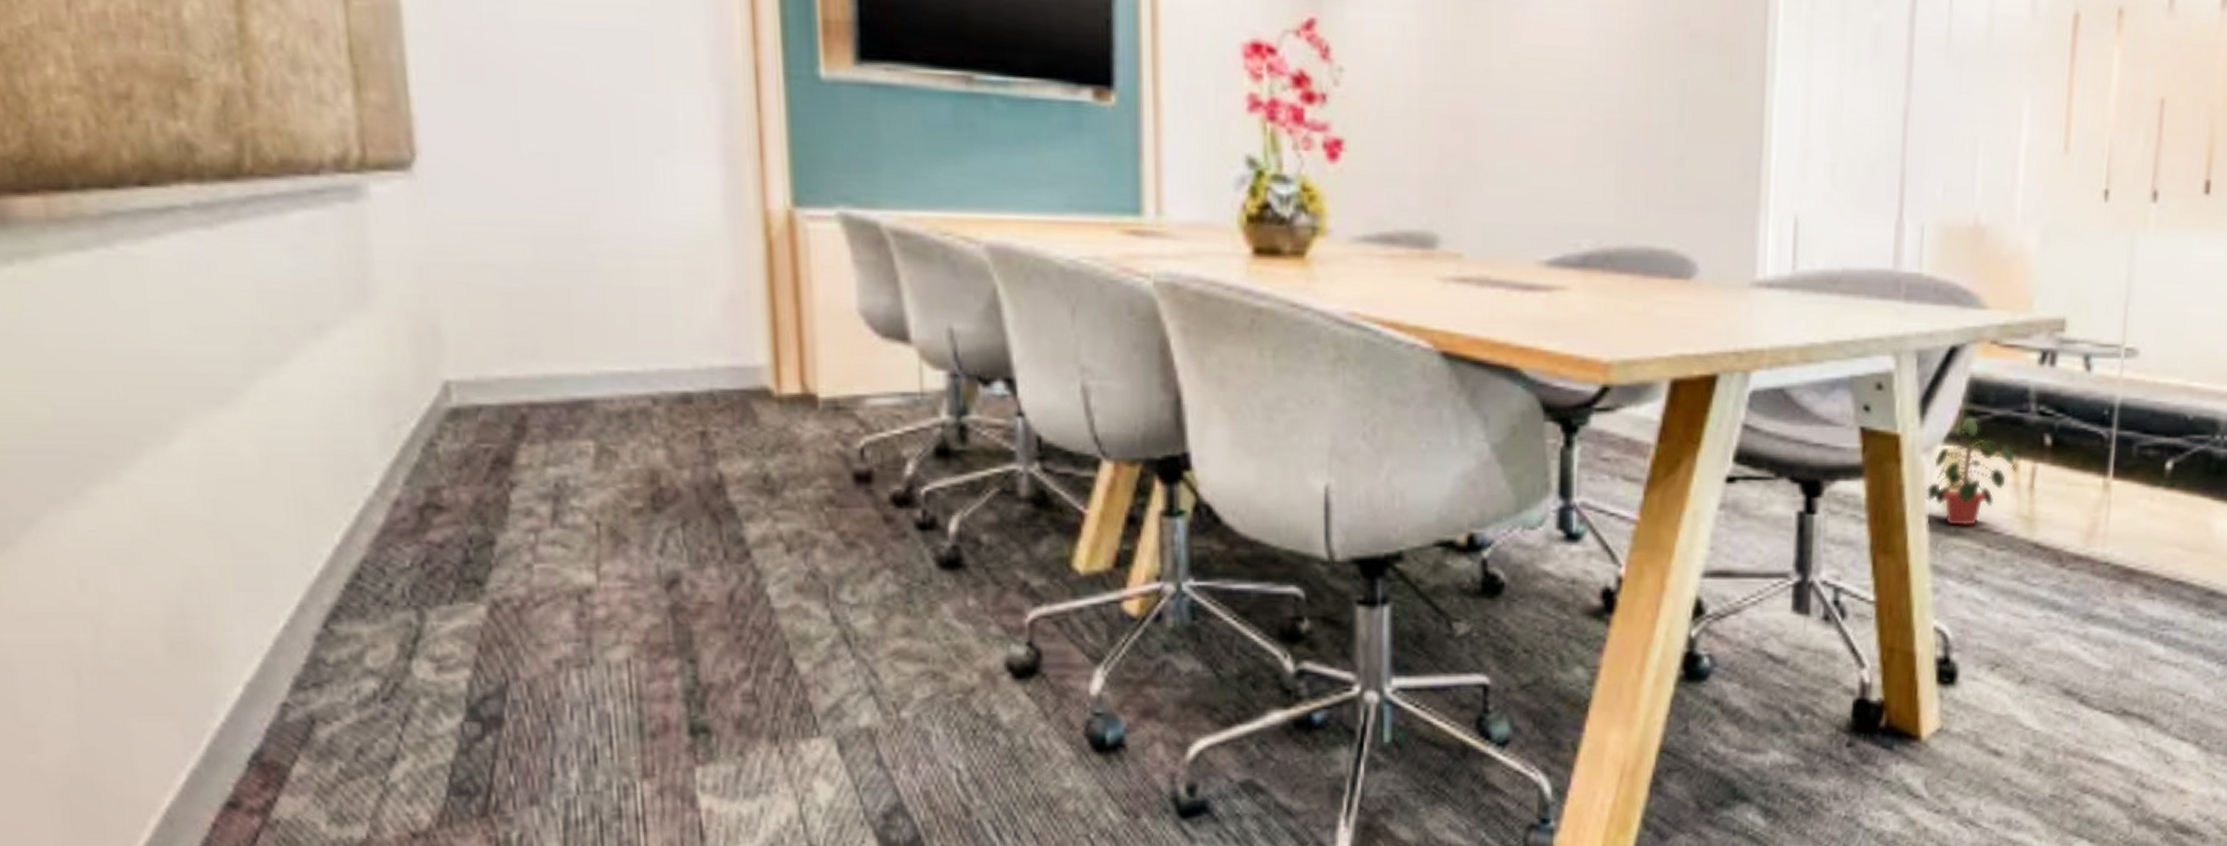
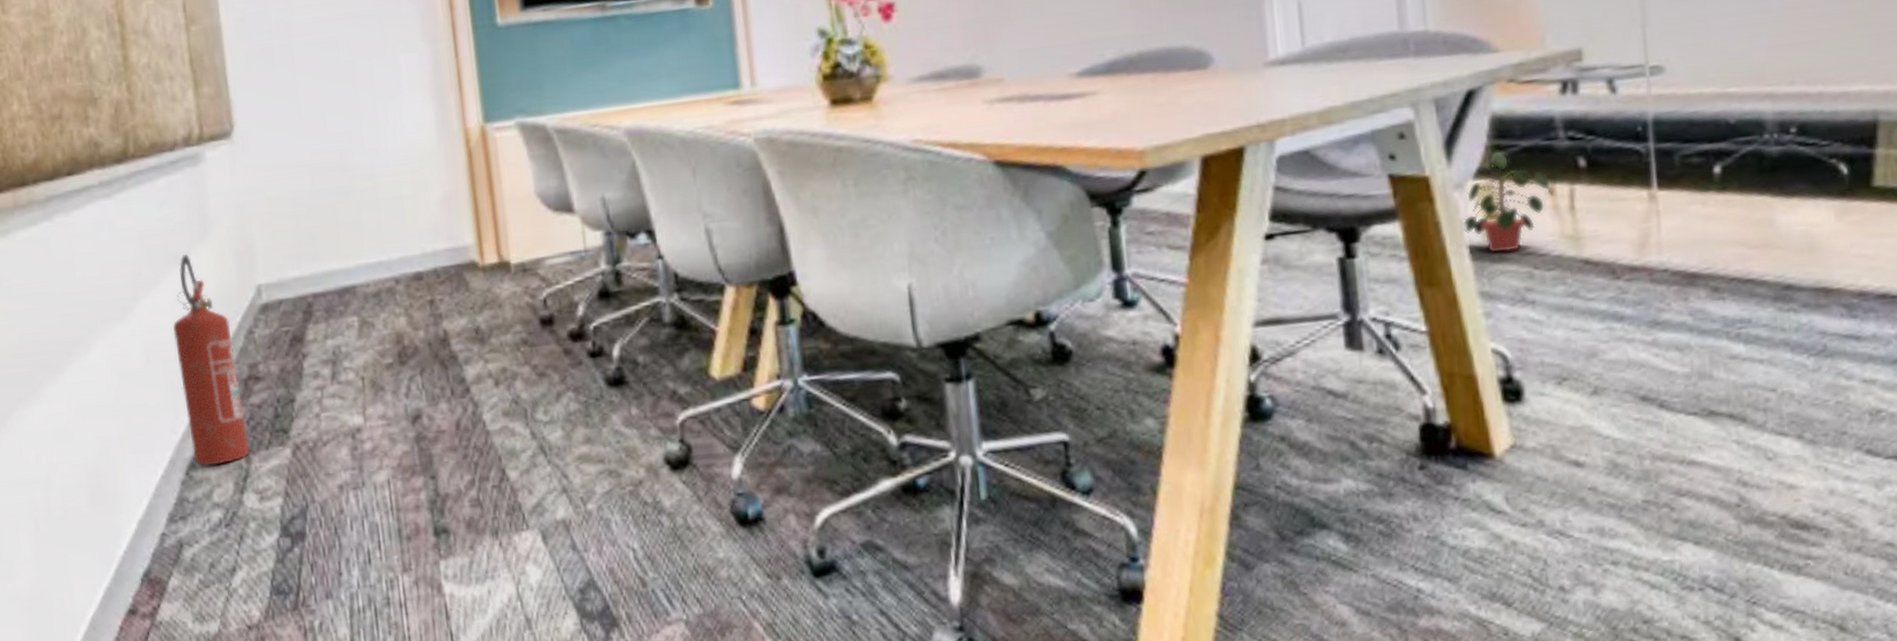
fire extinguisher: none [309,325,423,619] -> present [173,254,249,467]

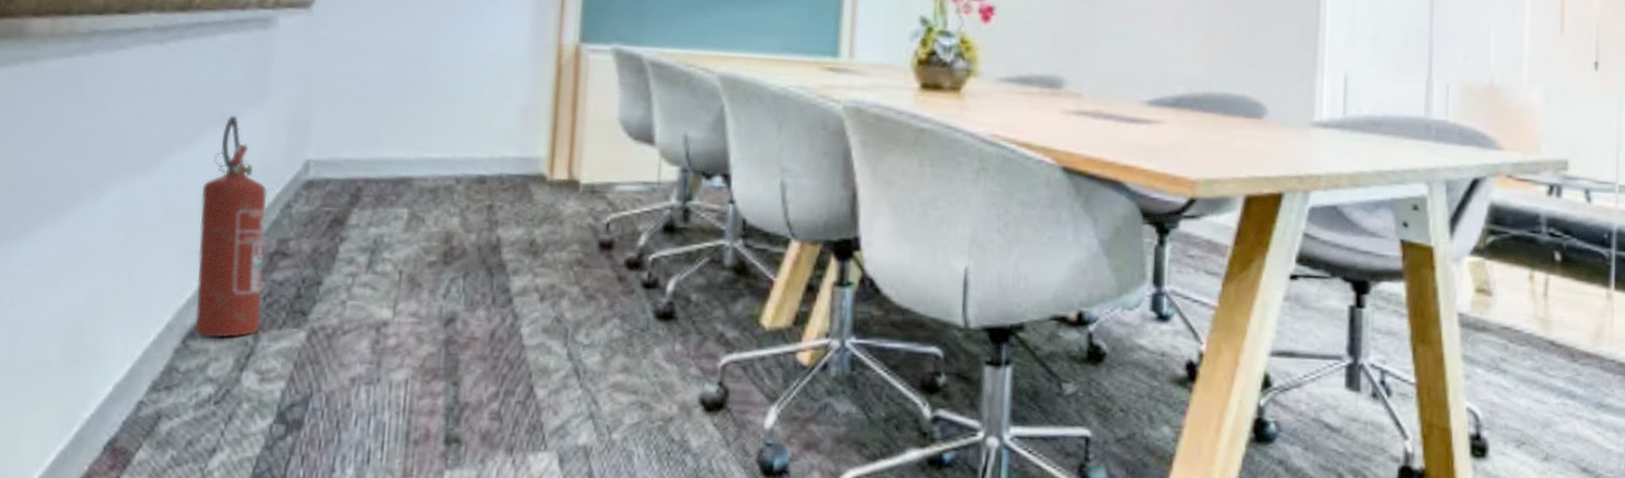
potted plant: present [1463,151,1553,253] -> none [1456,235,1532,325]

